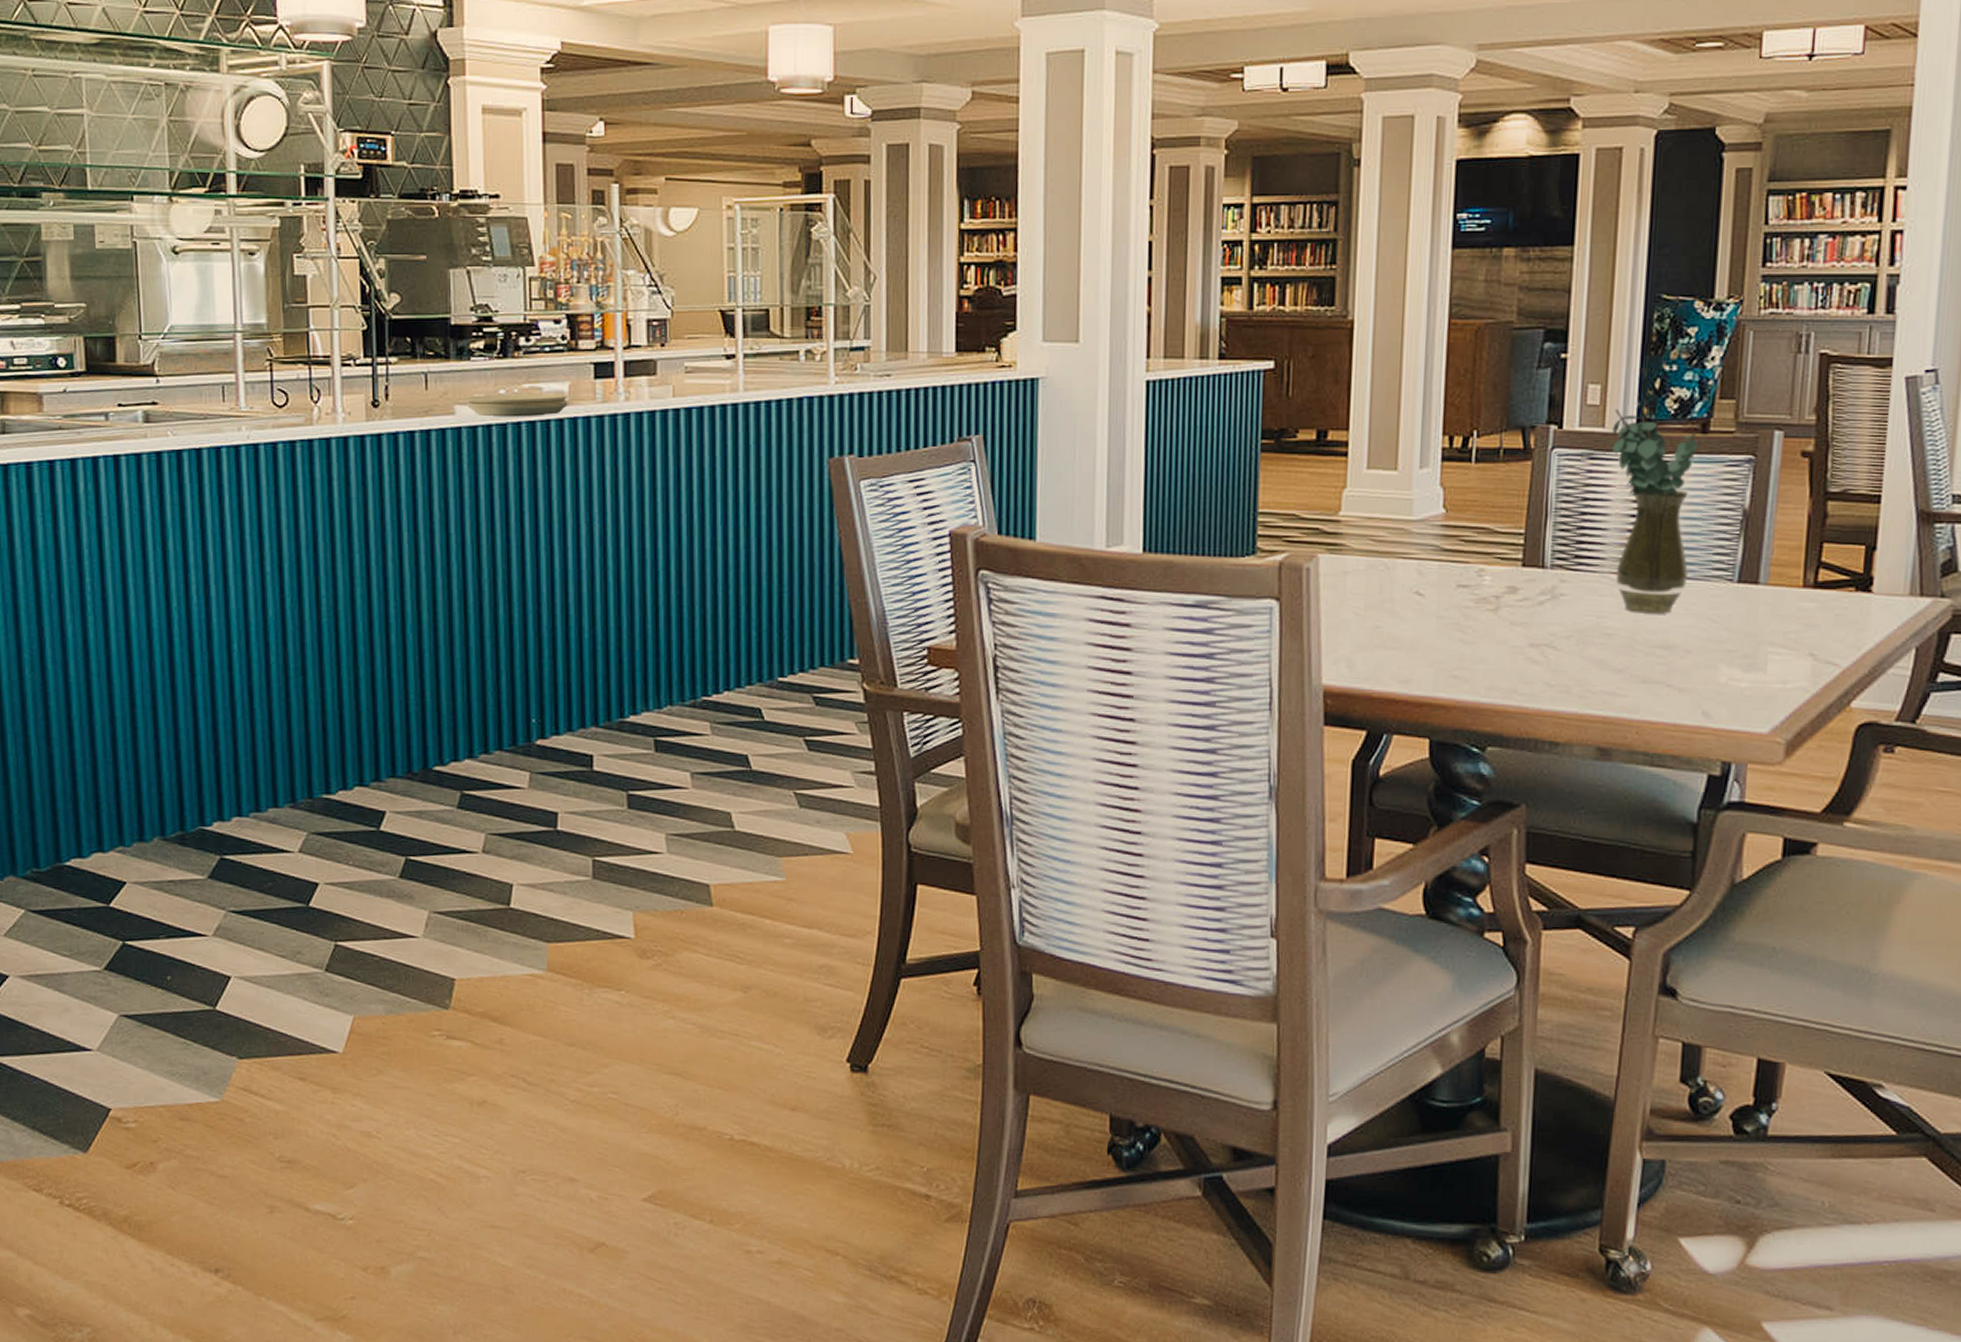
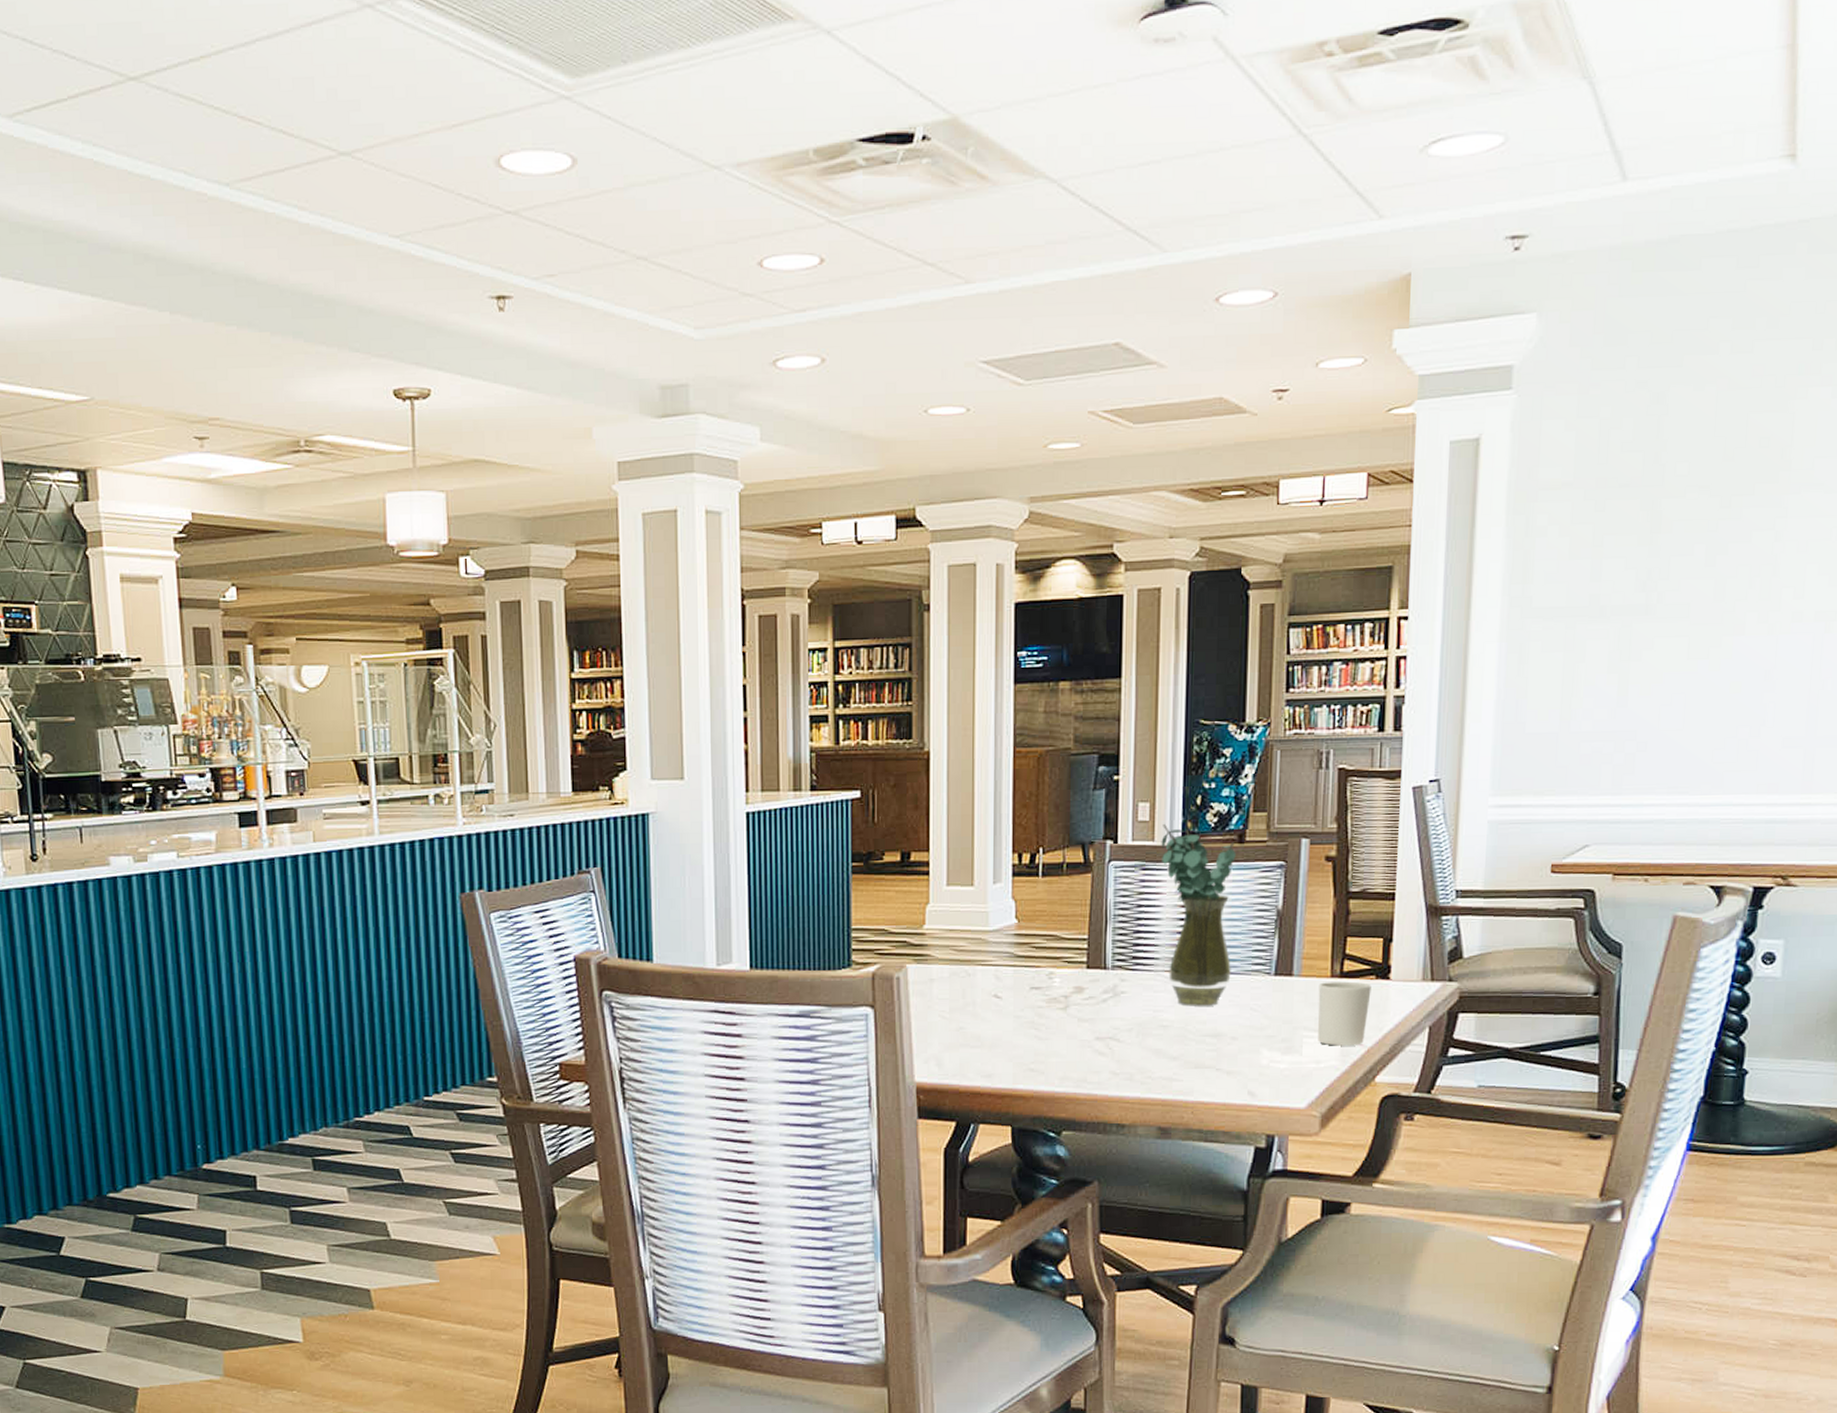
plate: present [466,394,569,417] -> none [119,843,217,866]
mug: none [1785,592,1850,666] -> present [1317,981,1371,1046]

